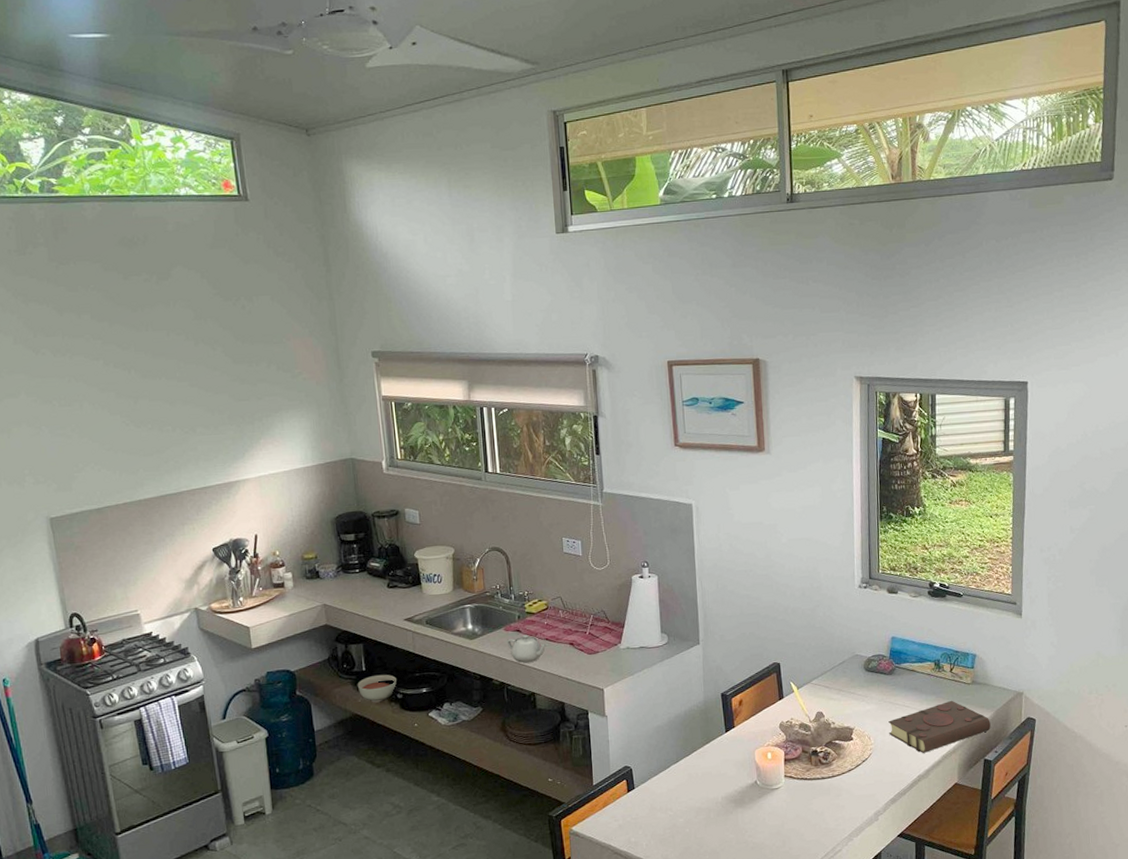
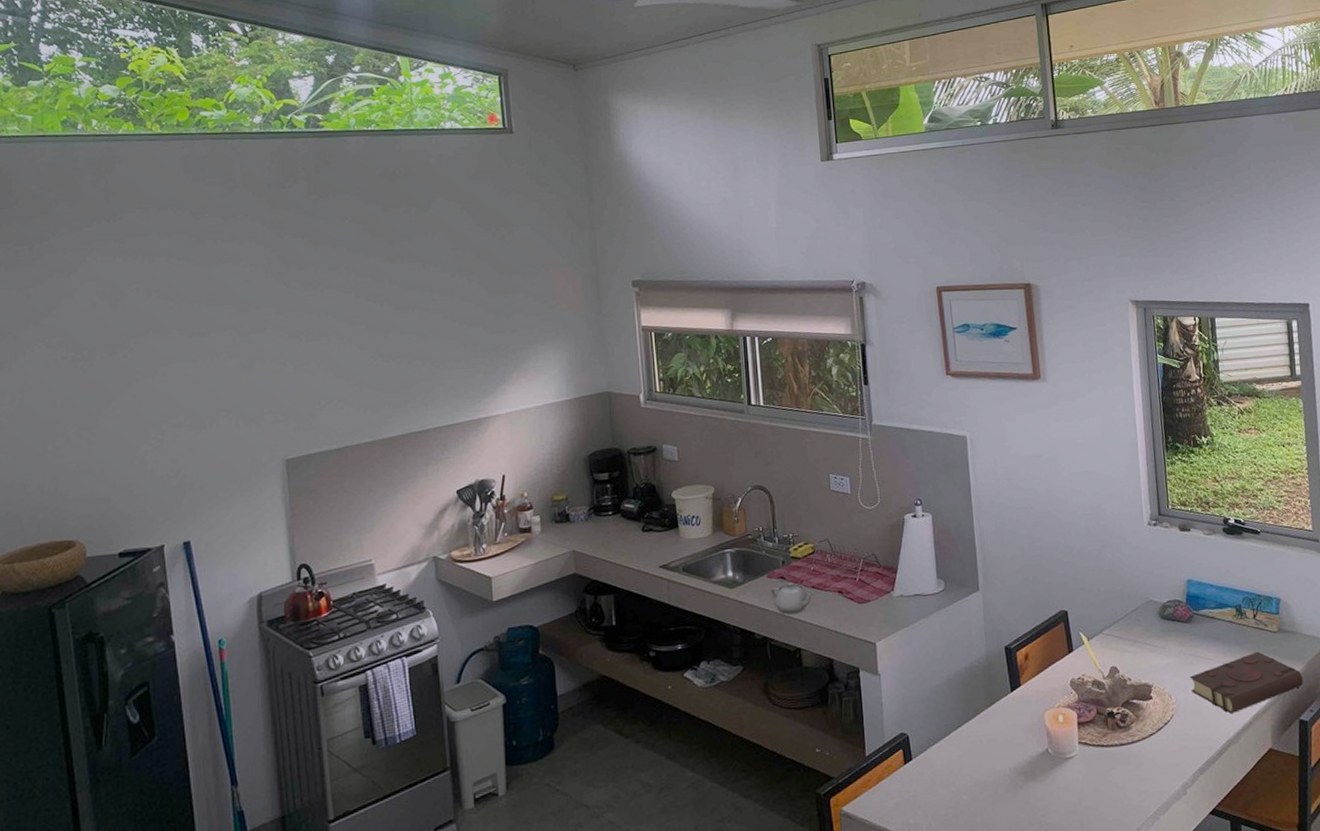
bowl: present [357,674,397,703] -> none [606,629,650,662]

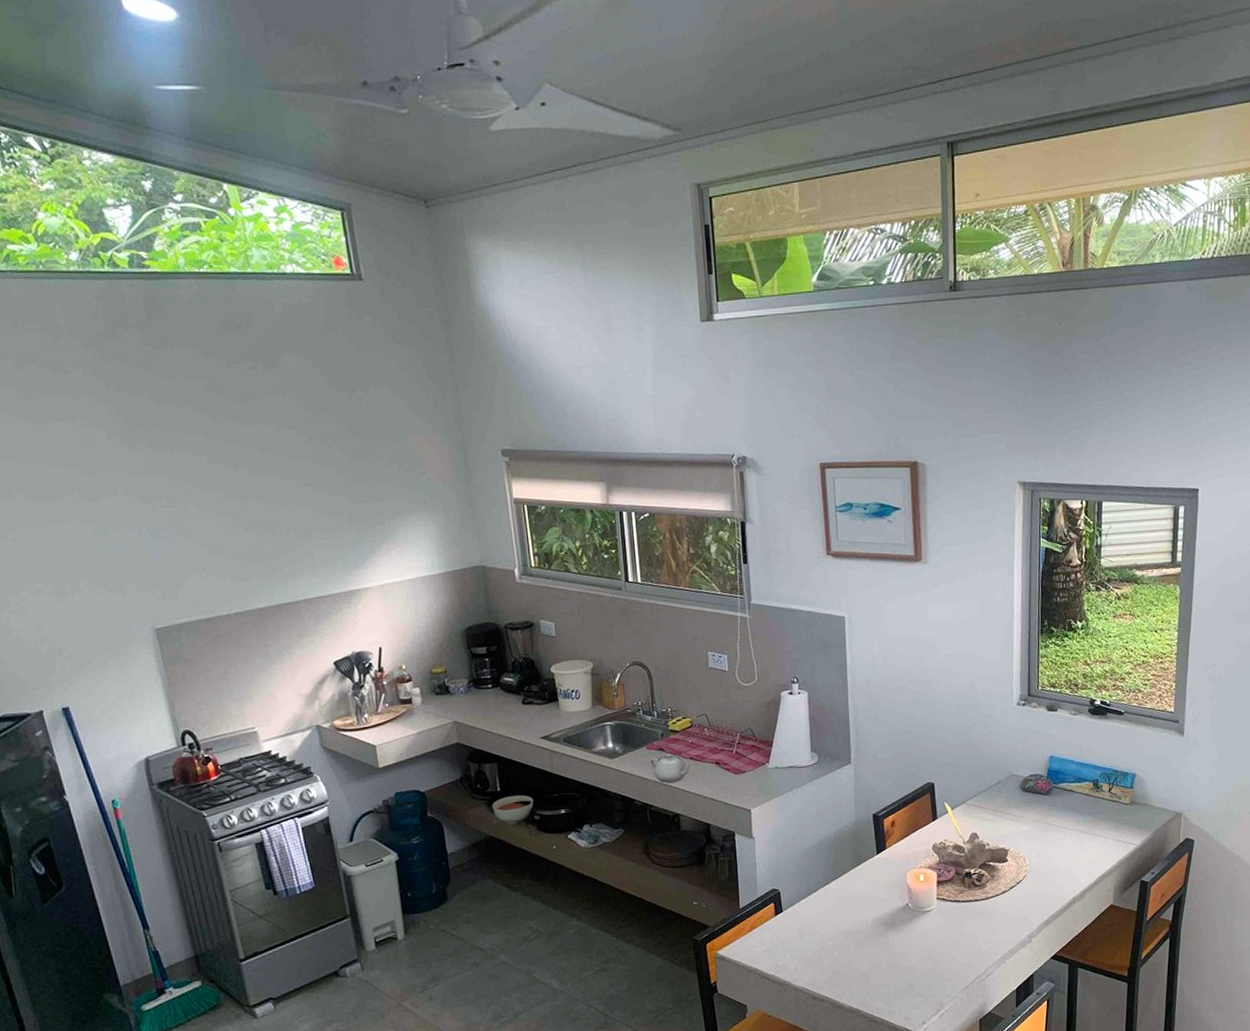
bowl: none [606,629,650,662] -> present [491,795,534,825]
book: present [1190,651,1303,713] -> none [1044,821,1148,875]

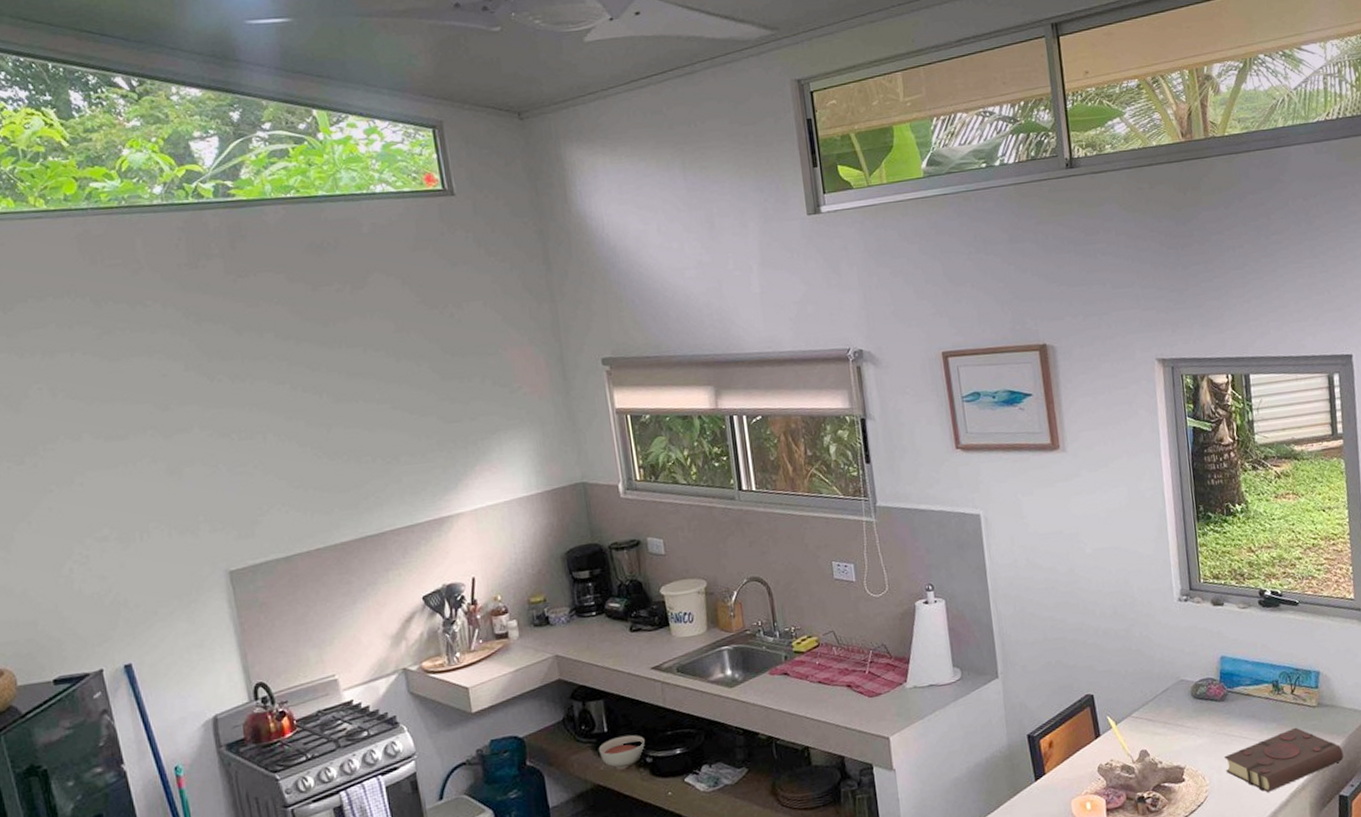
teapot: present [649,753,692,783] -> none [772,677,821,712]
book: none [1044,821,1148,875] -> present [1224,727,1344,792]

